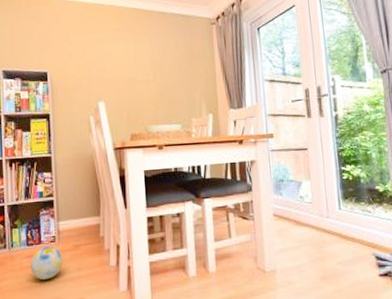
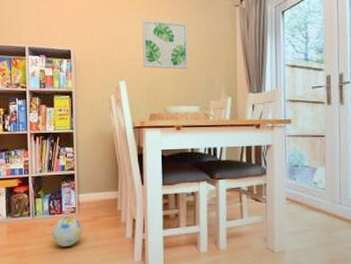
wall art: none [119,39,168,88] -> present [142,19,189,70]

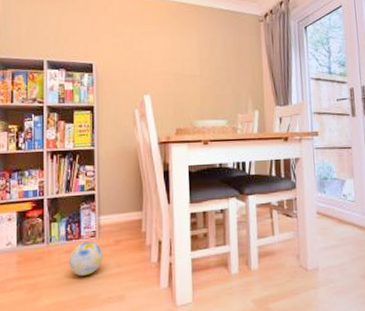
wall art: present [142,19,189,70] -> none [167,33,215,83]

